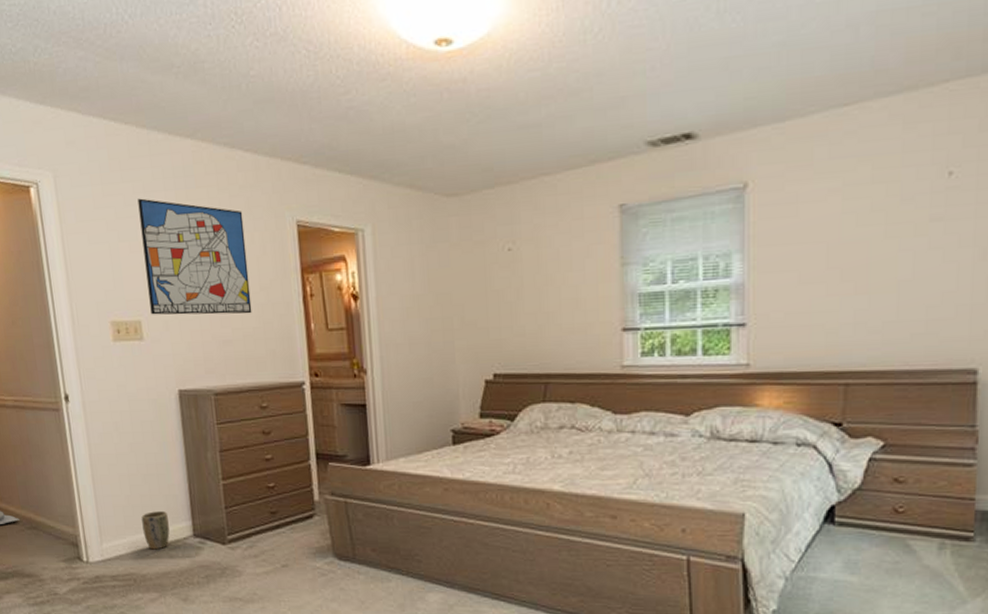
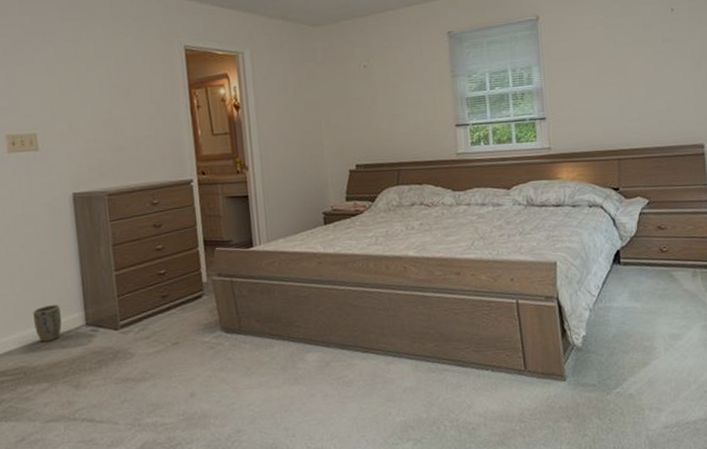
wall art: present [137,198,252,315] -> none [35,28,144,128]

